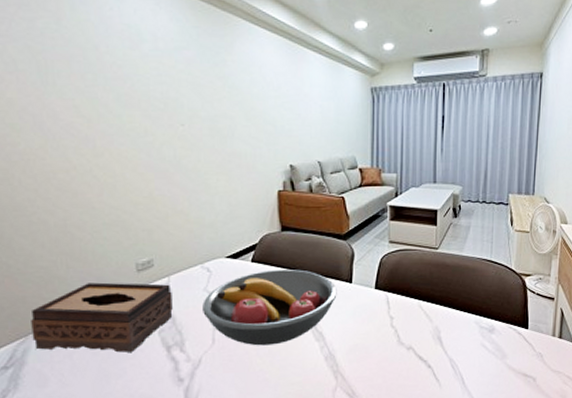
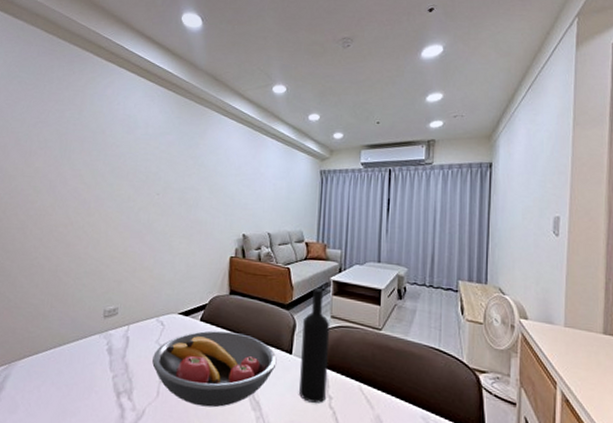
tissue box: present [31,282,173,353] -> none [13,322,129,393]
wine bottle: none [362,215,389,325] -> present [299,288,330,403]

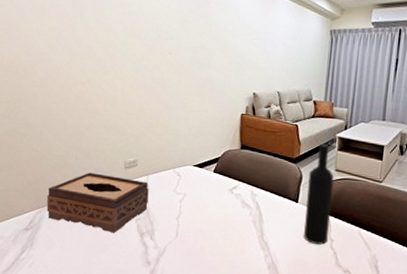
tissue box: none [13,322,129,393] -> present [47,172,149,233]
fruit bowl: present [152,330,277,408] -> none [171,181,284,247]

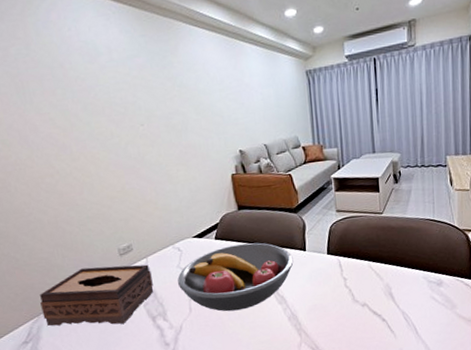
fruit bowl: none [171,181,284,247] -> present [177,242,294,312]
wine bottle: present [304,144,335,245] -> none [311,188,341,287]

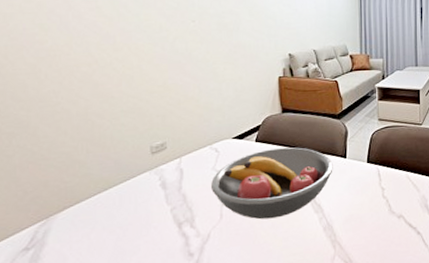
tissue box: present [40,264,154,326] -> none [52,164,184,231]

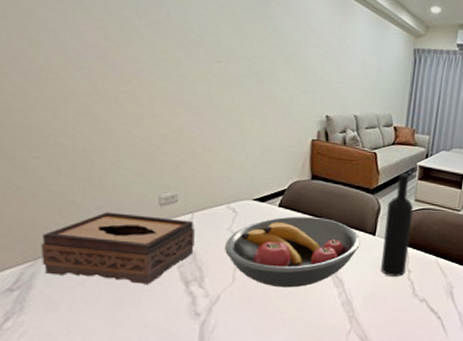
tissue box: none [52,164,184,231] -> present [41,212,195,284]
wine bottle: none [354,96,380,196] -> present [381,173,414,277]

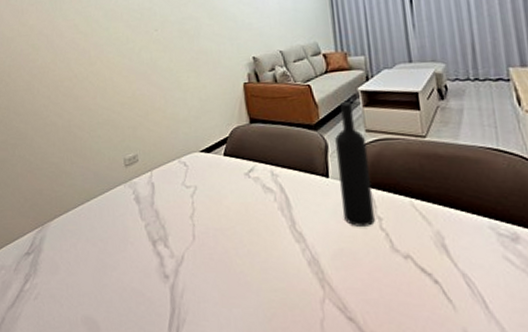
tissue box: present [41,212,195,284] -> none [46,177,157,245]
fruit bowl: present [225,216,360,288] -> none [182,163,314,245]

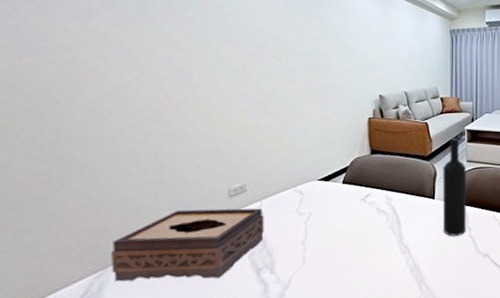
tissue box: none [46,177,157,245] -> present [111,208,264,282]

